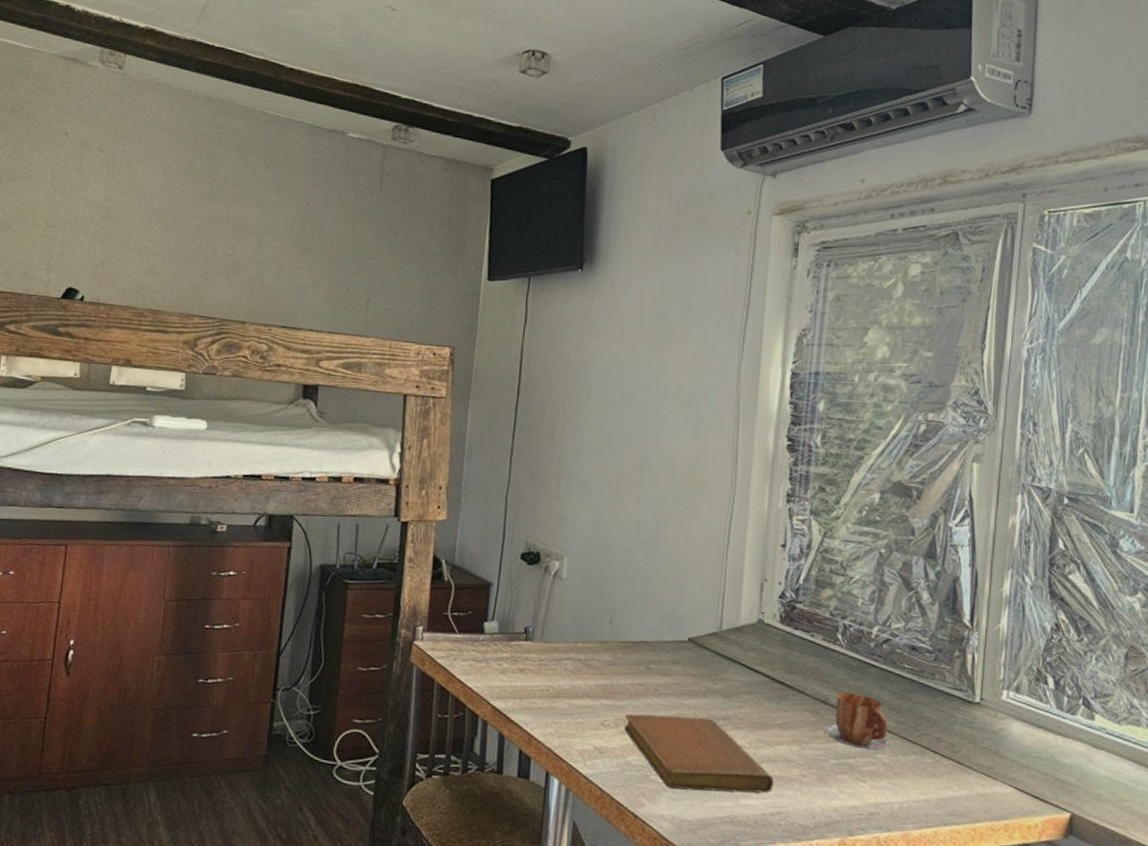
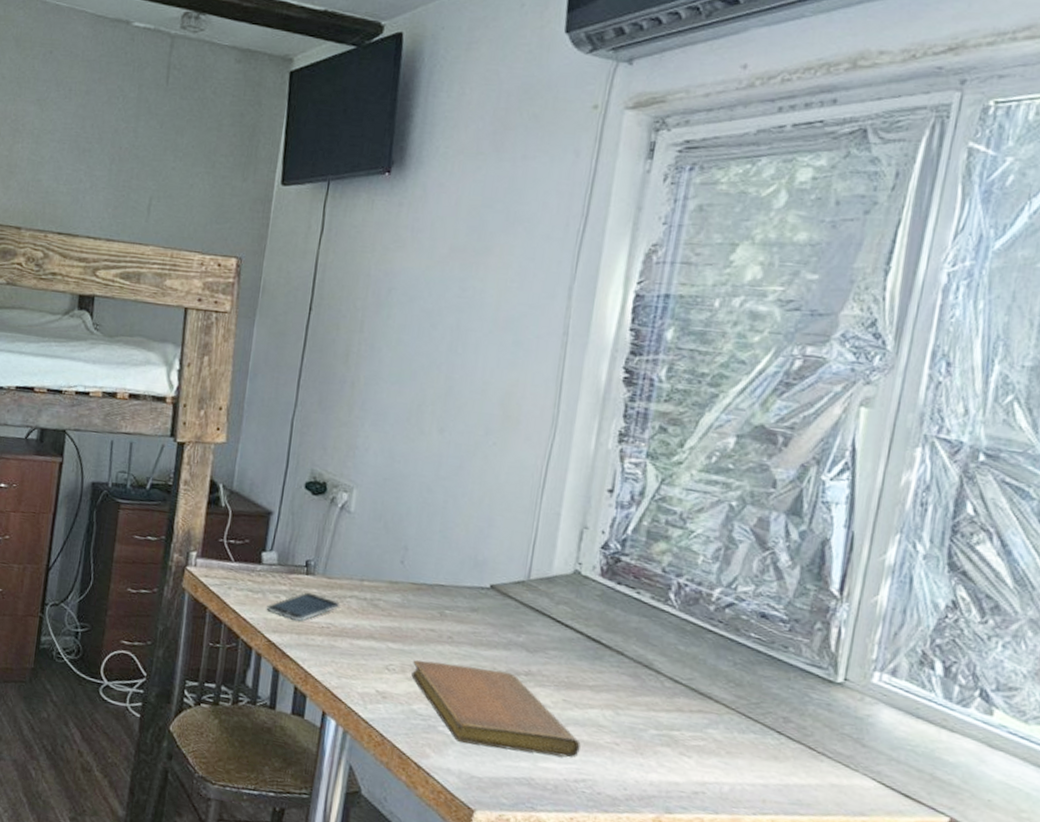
smartphone: none [490,657,558,686] -> present [266,592,340,621]
mug: present [824,692,890,750] -> none [644,657,725,724]

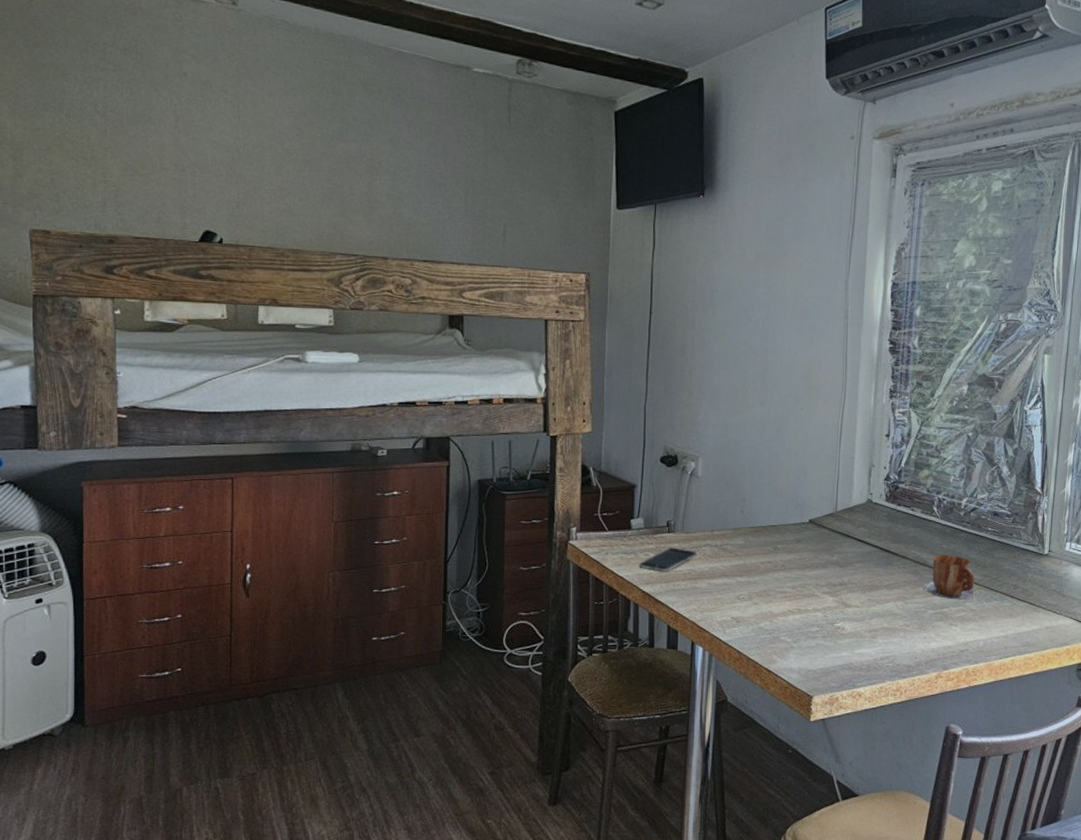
notebook: present [411,660,581,758] -> none [757,585,883,647]
mug: none [644,657,725,724] -> present [923,555,976,600]

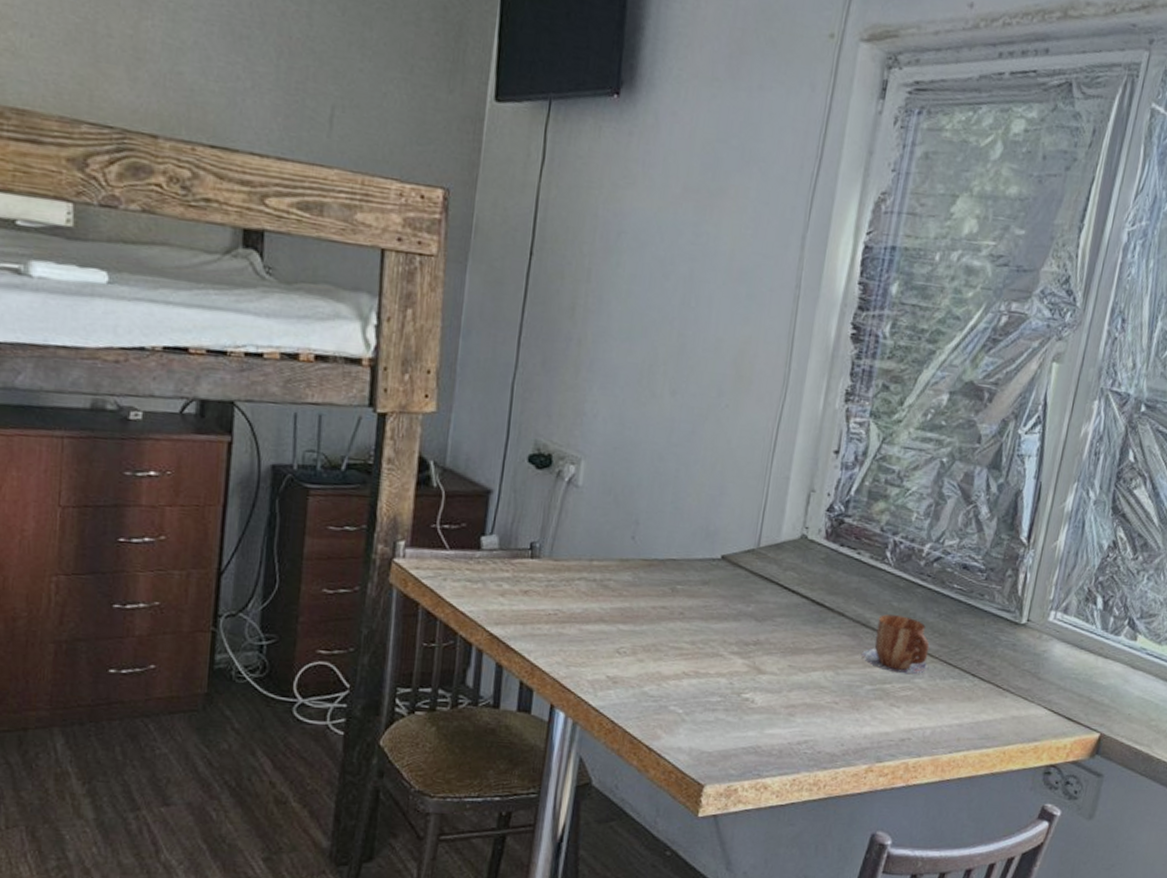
smartphone: present [639,547,697,572] -> none [487,577,568,610]

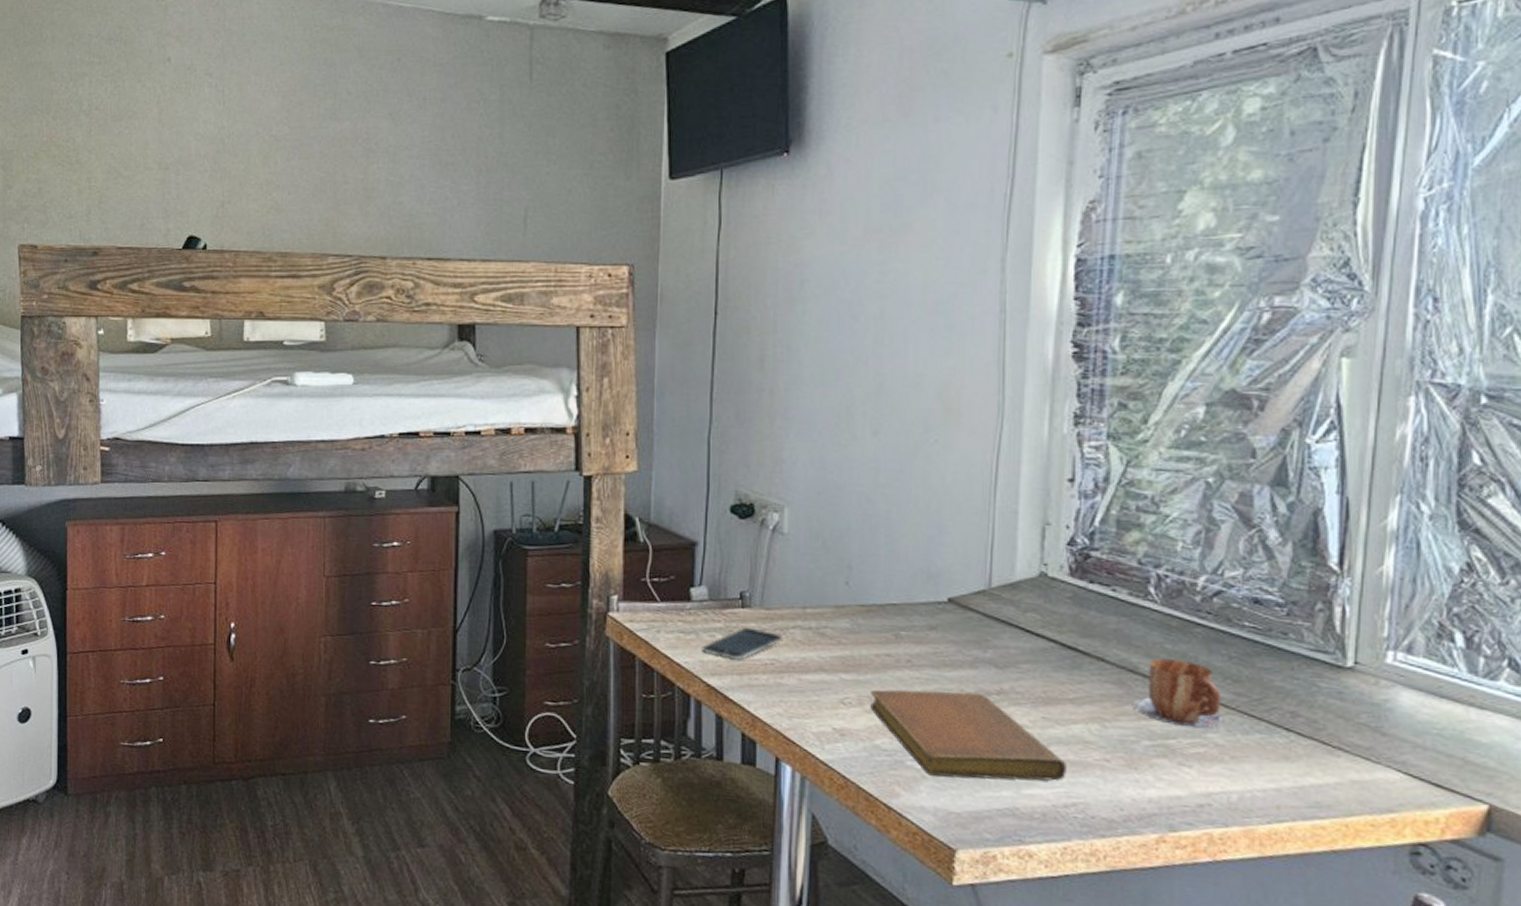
smartphone: none [487,577,568,610] -> present [701,627,783,660]
notebook: none [643,639,804,722] -> present [870,689,1067,781]

